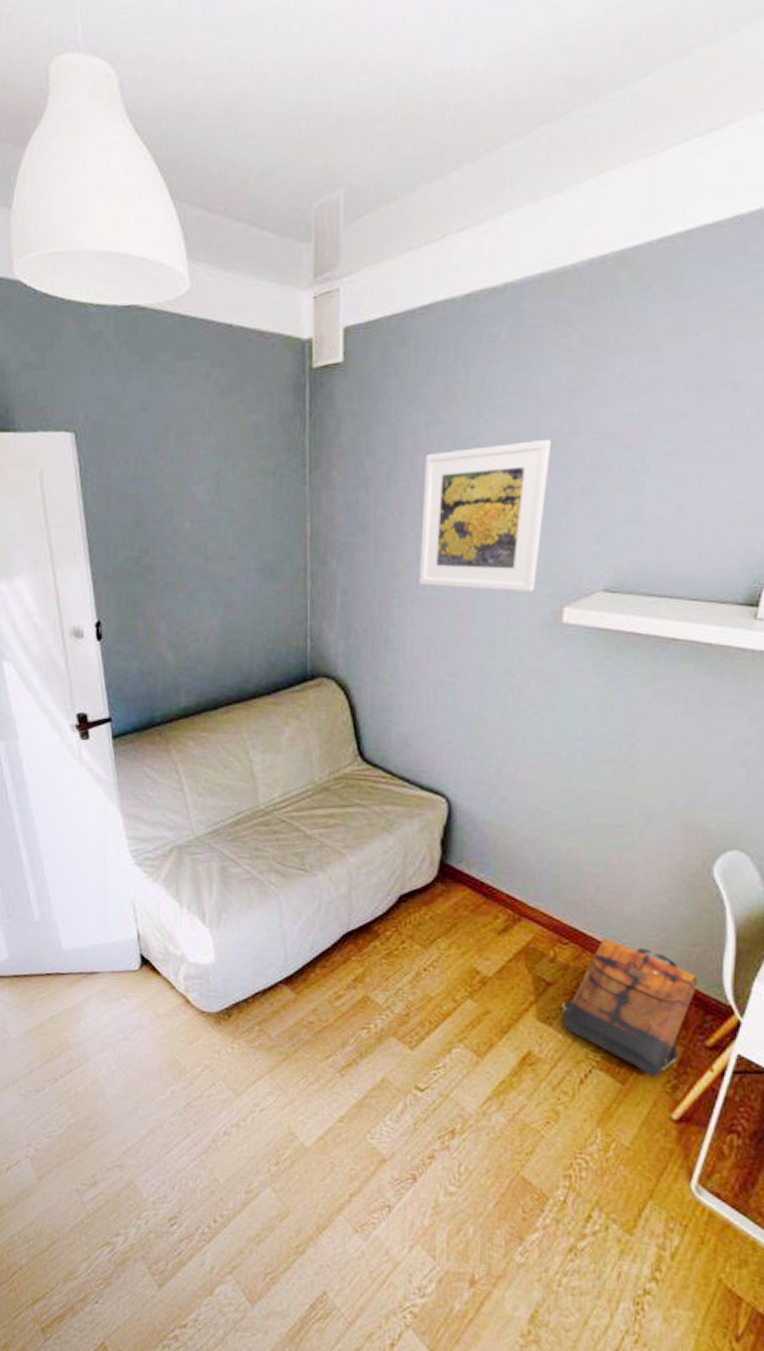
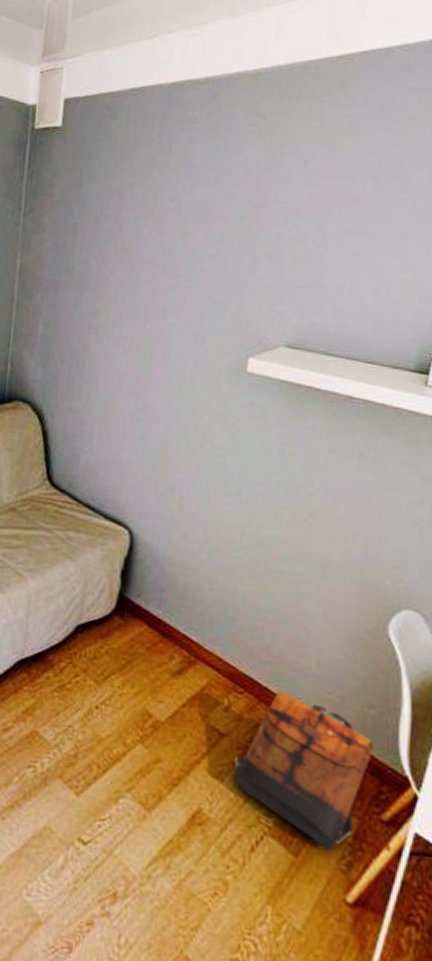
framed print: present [418,440,552,593] -> none [115,208,243,341]

